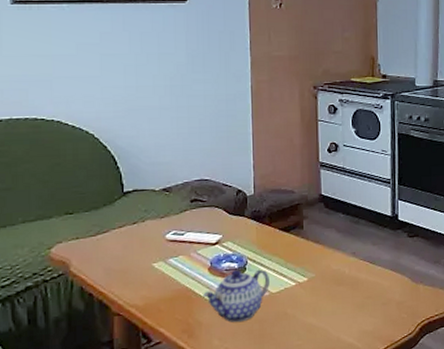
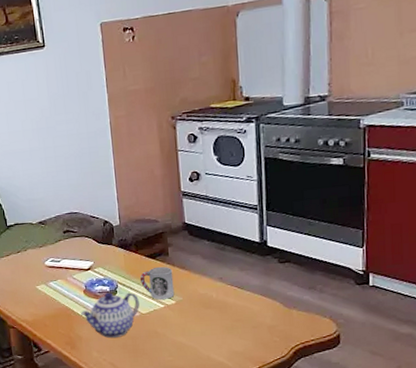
cup: none [271,240,307,277] -> present [139,266,175,300]

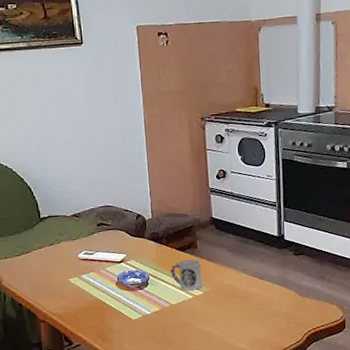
teapot: present [81,292,140,339] -> none [113,284,170,330]

